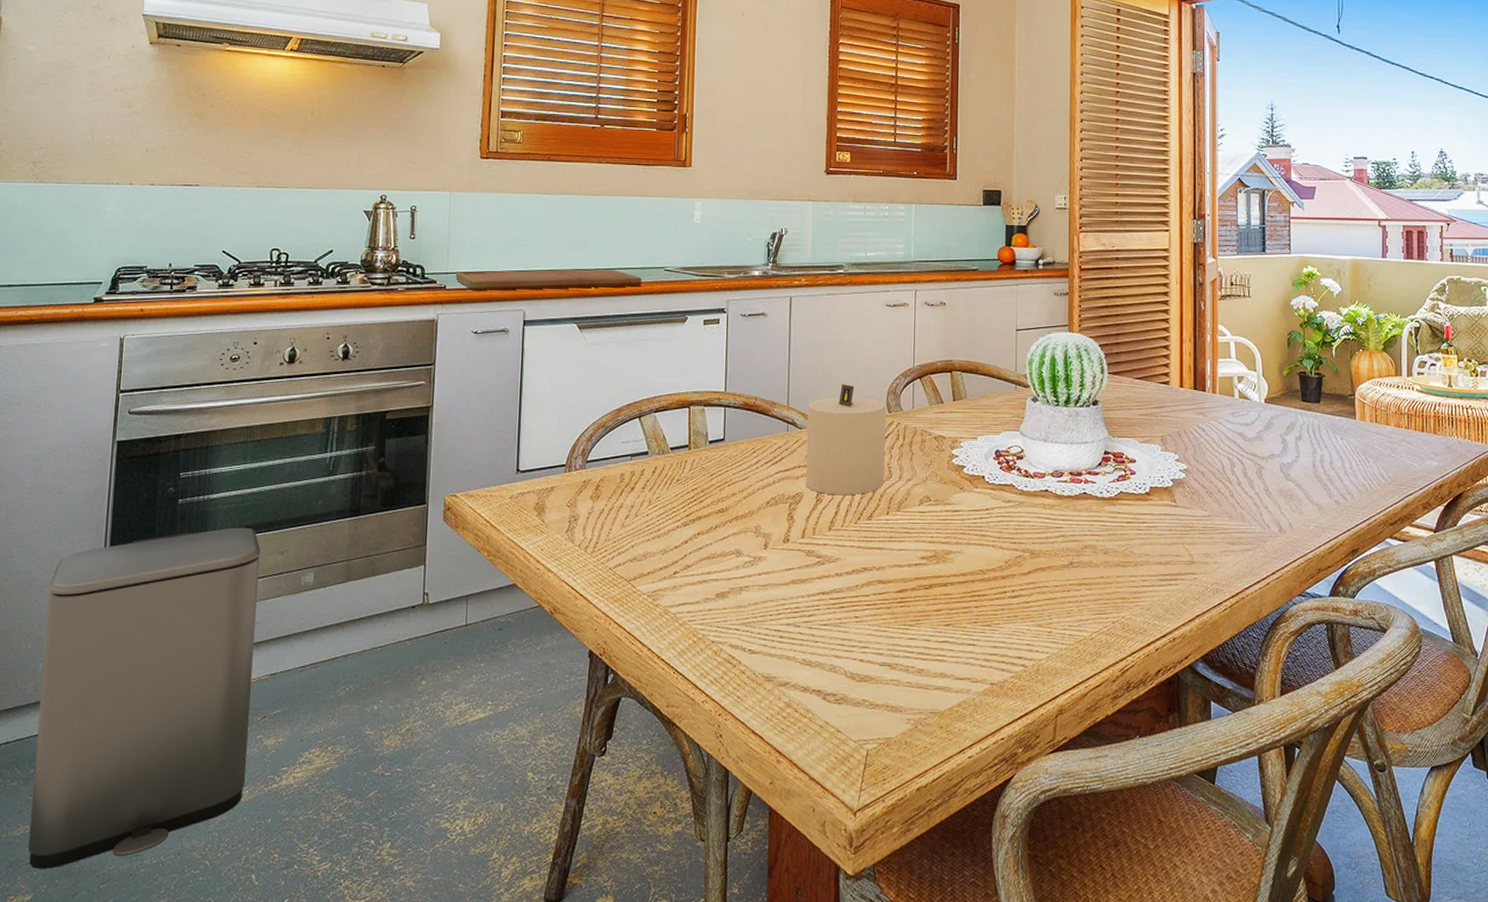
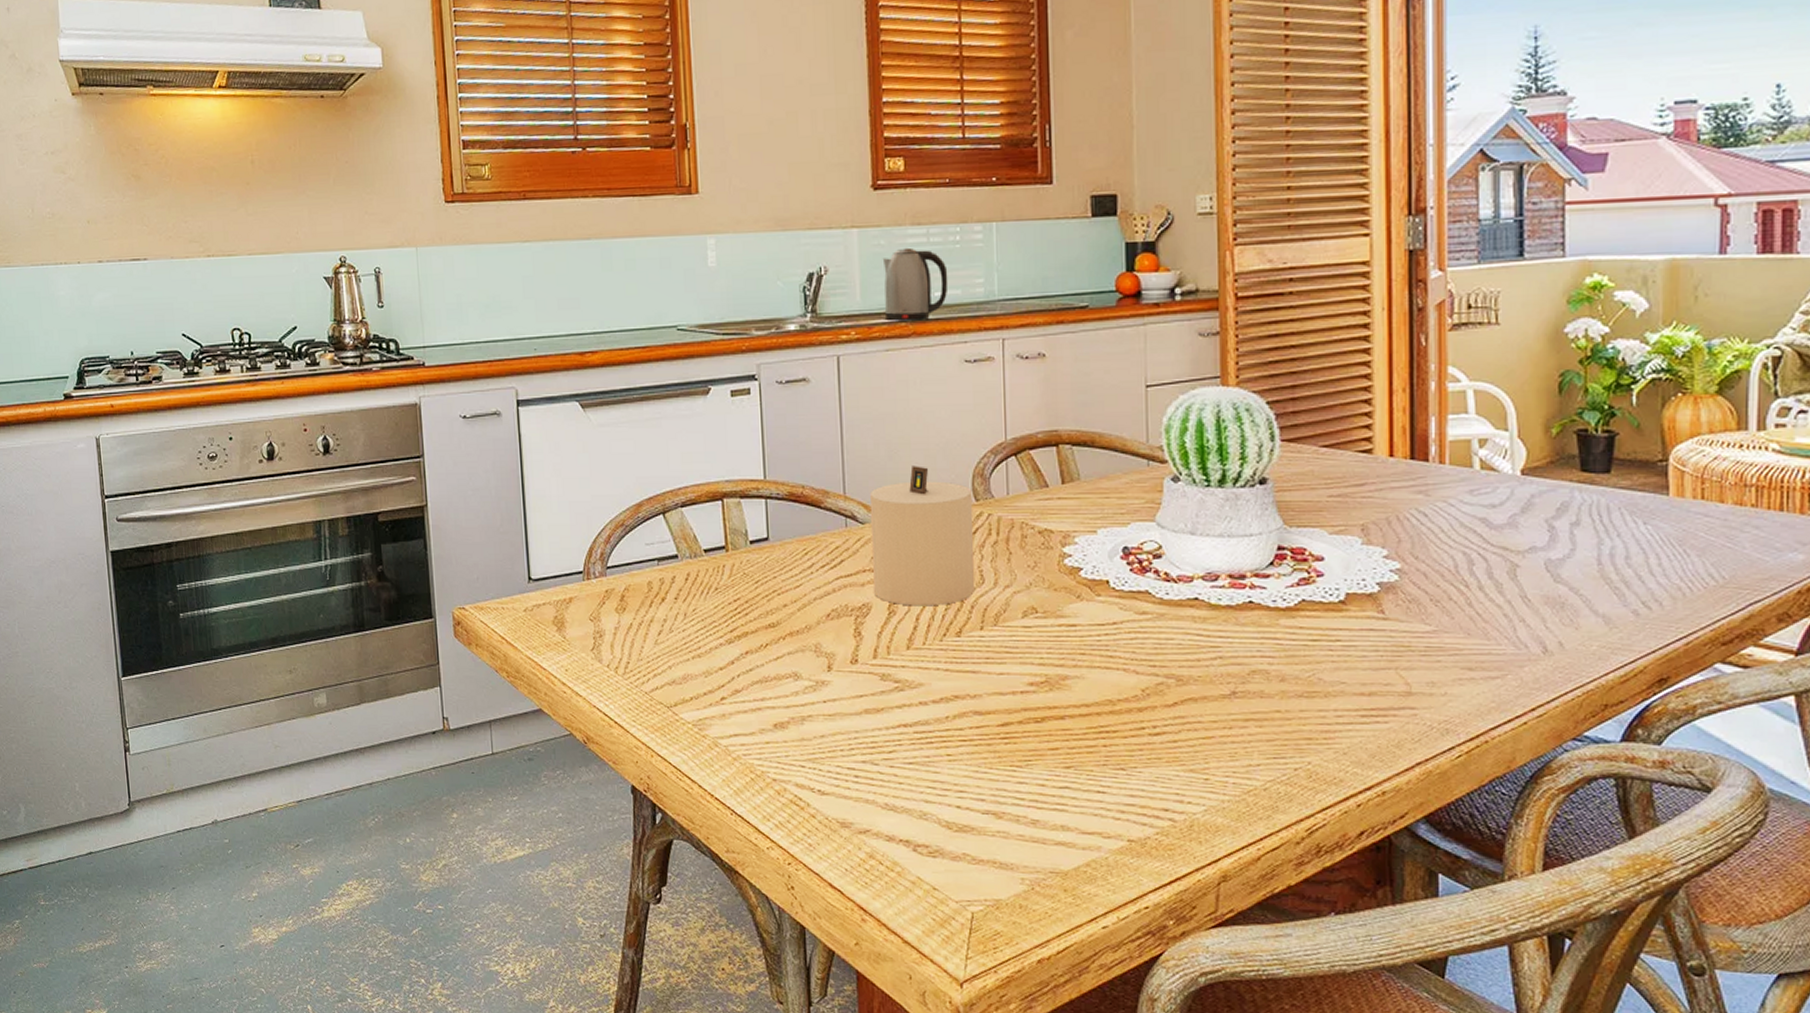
pedal bin: present [28,527,260,869] -> none [71,643,288,986]
cutting board: present [455,269,642,291] -> none [433,332,651,366]
kettle: none [828,218,878,273] -> present [882,247,949,321]

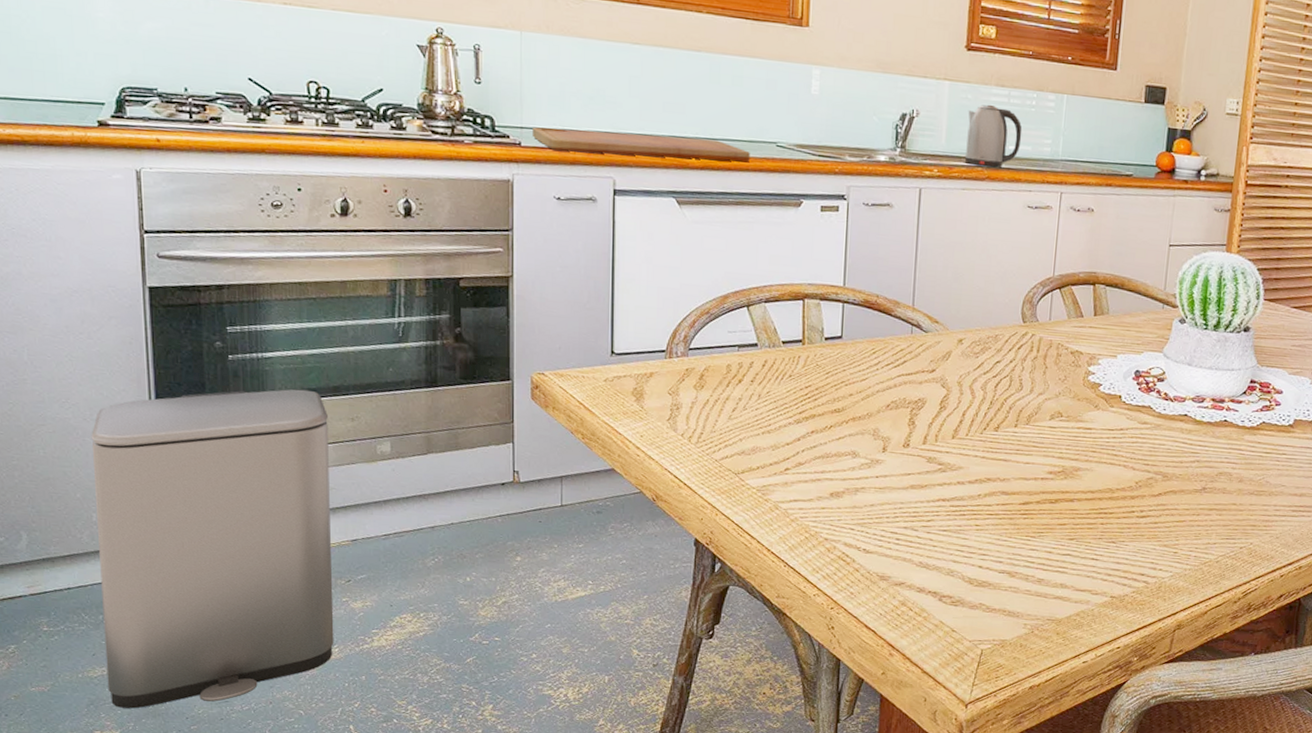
pedal bin: none [71,643,288,986] -> present [91,389,334,709]
cutting board: none [433,332,651,366] -> present [531,127,750,163]
candle: present [870,466,976,606] -> none [930,288,1022,405]

